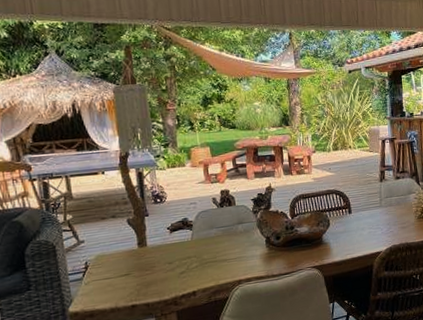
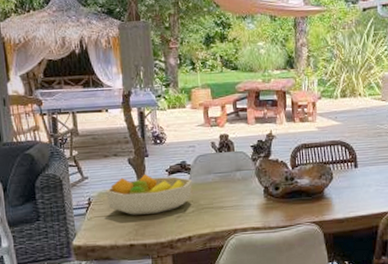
fruit bowl: none [104,233,195,276] -> present [106,175,193,215]

